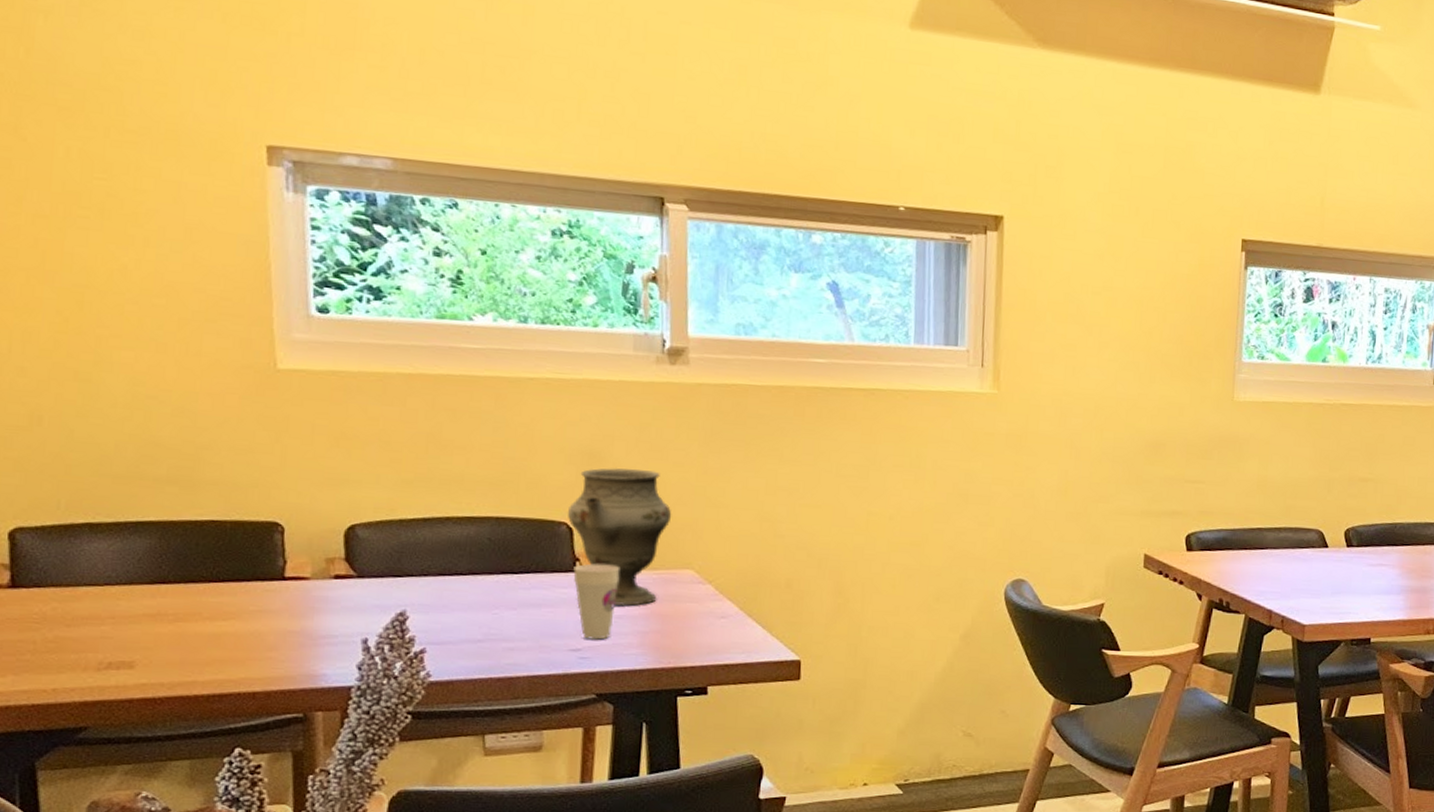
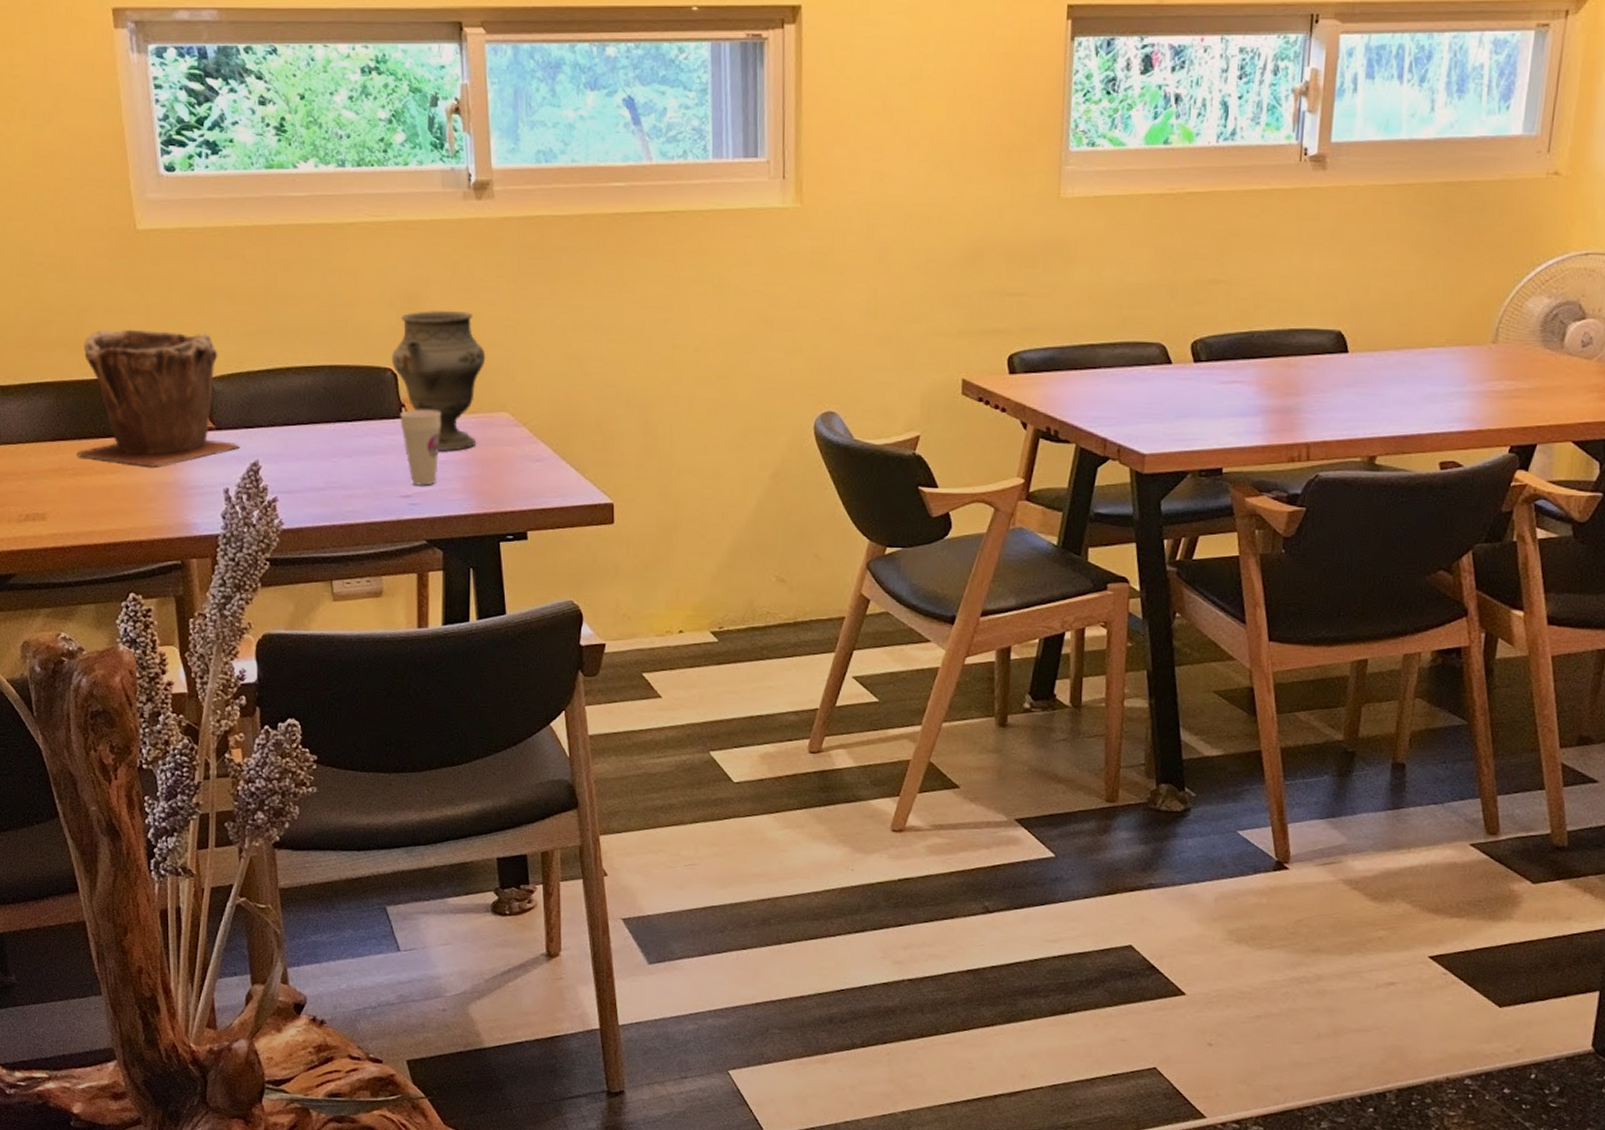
plant pot: none [180,469,385,616] -> present [77,329,240,469]

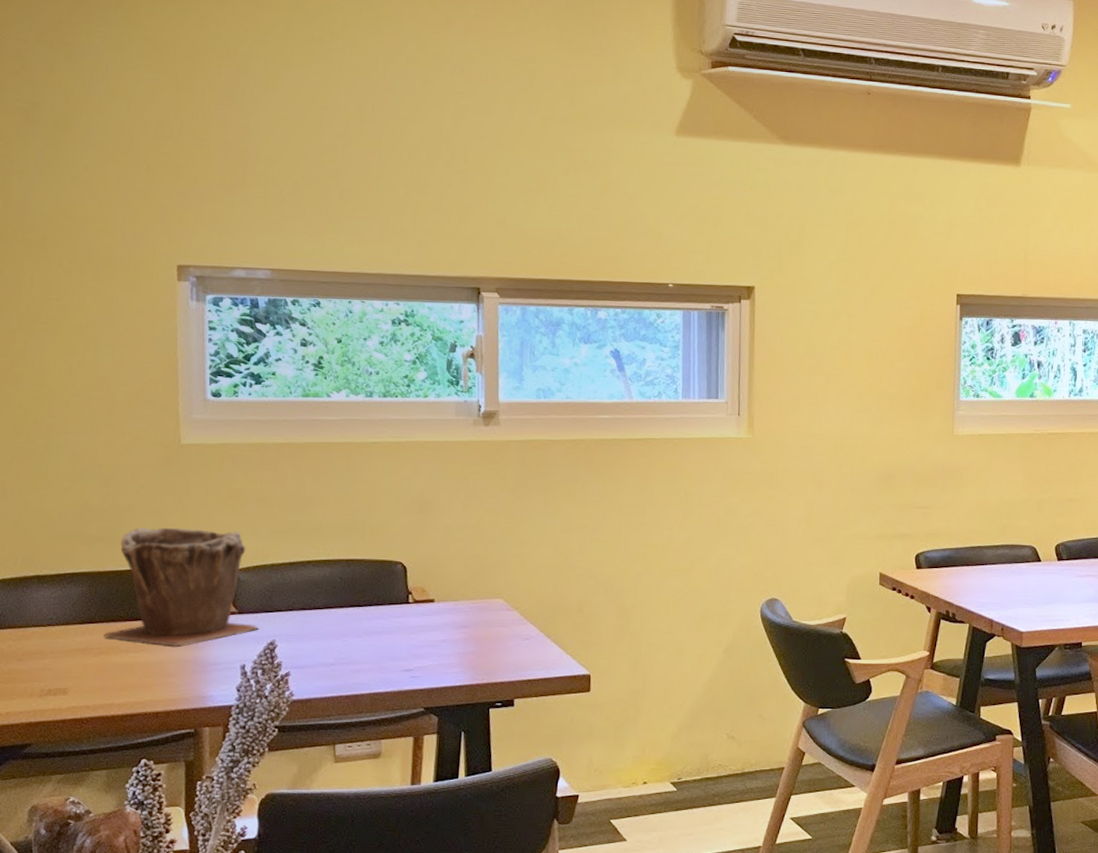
decorative vase: present [392,311,486,451] -> none [403,515,486,631]
cup: present [400,409,442,486] -> none [407,596,443,661]

